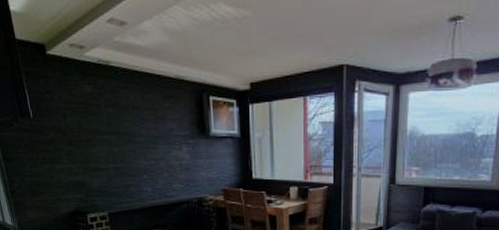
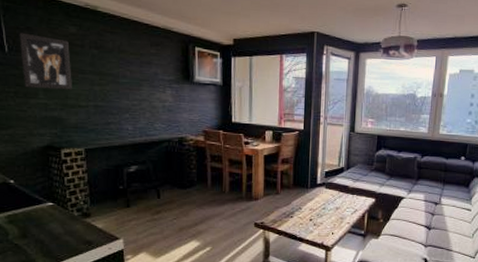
wall art: none [41,96,92,153] -> present [19,32,72,90]

